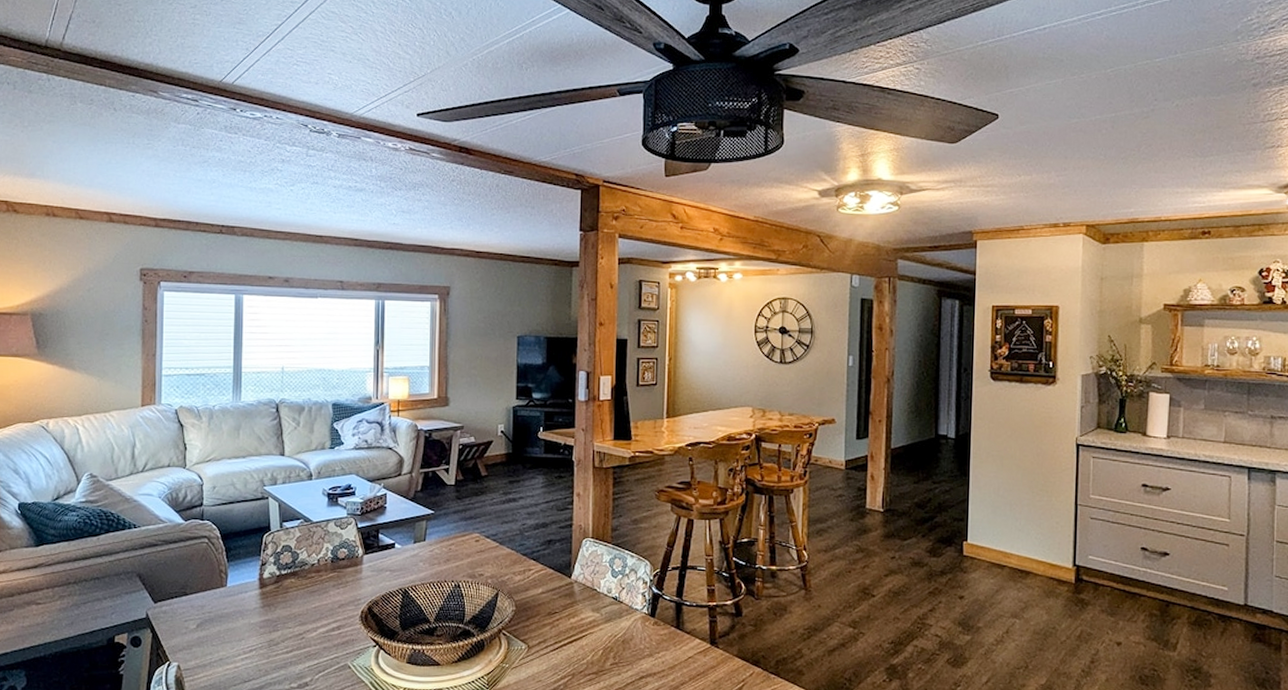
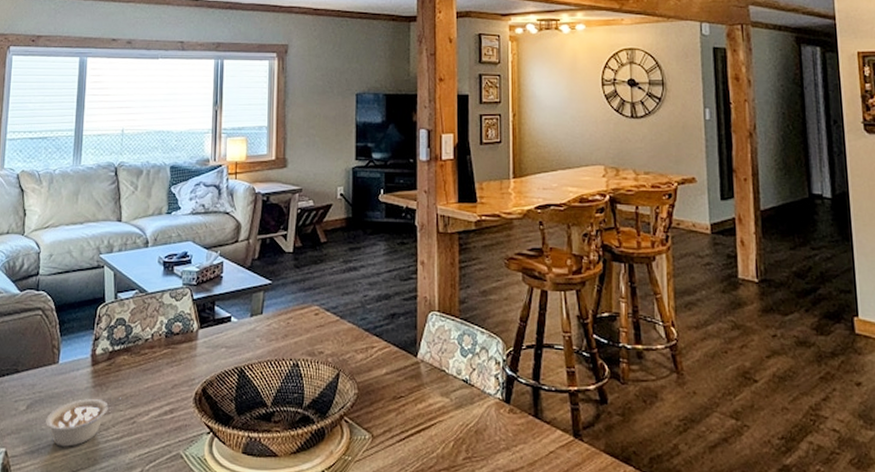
legume: none [216,617,290,660] -> present [46,398,121,447]

